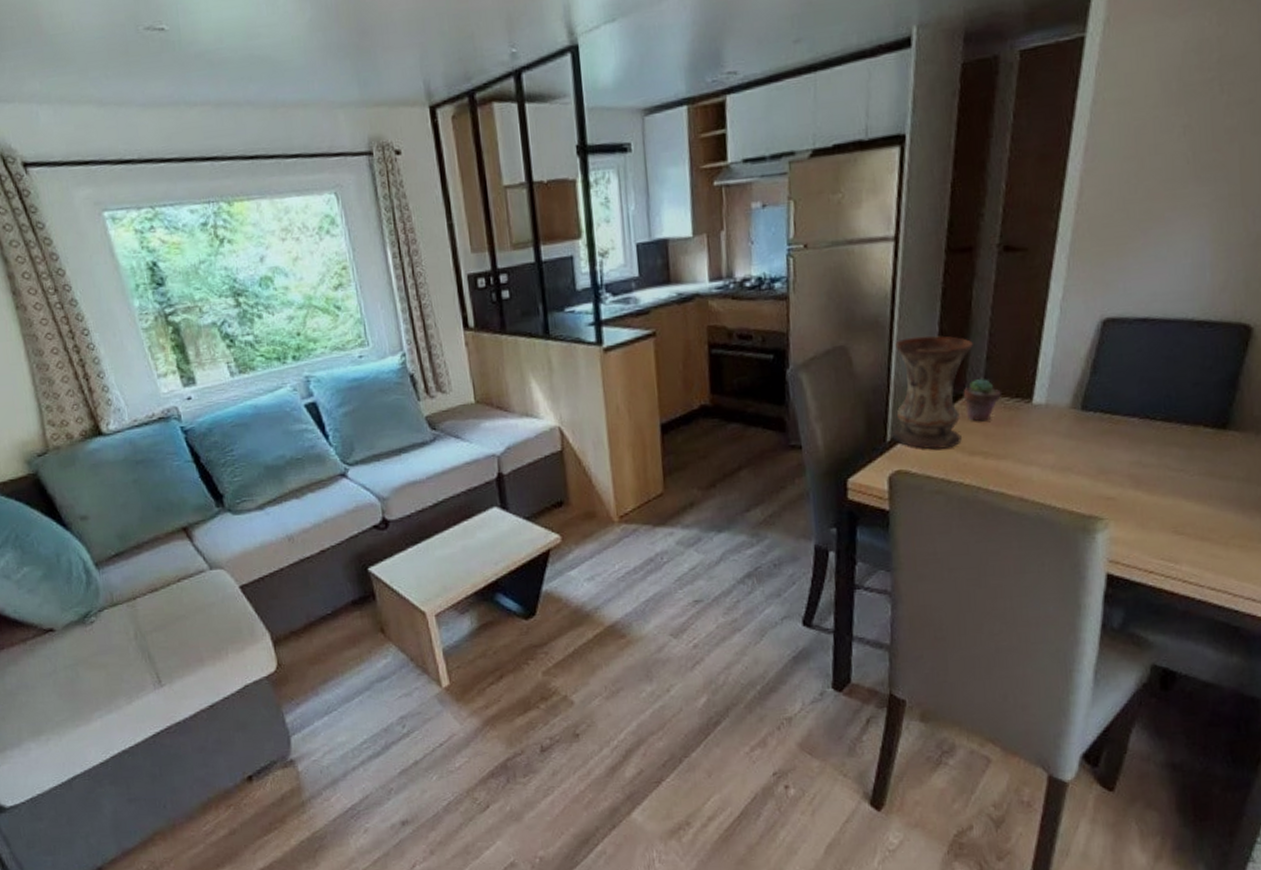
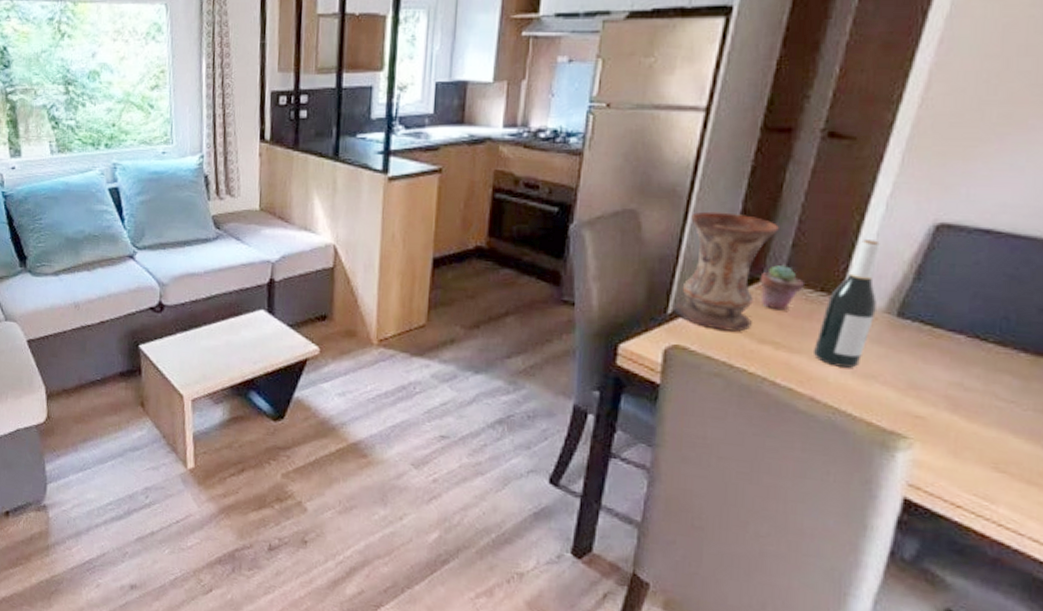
wine bottle: none [1017,342,1064,465] -> present [814,239,880,368]

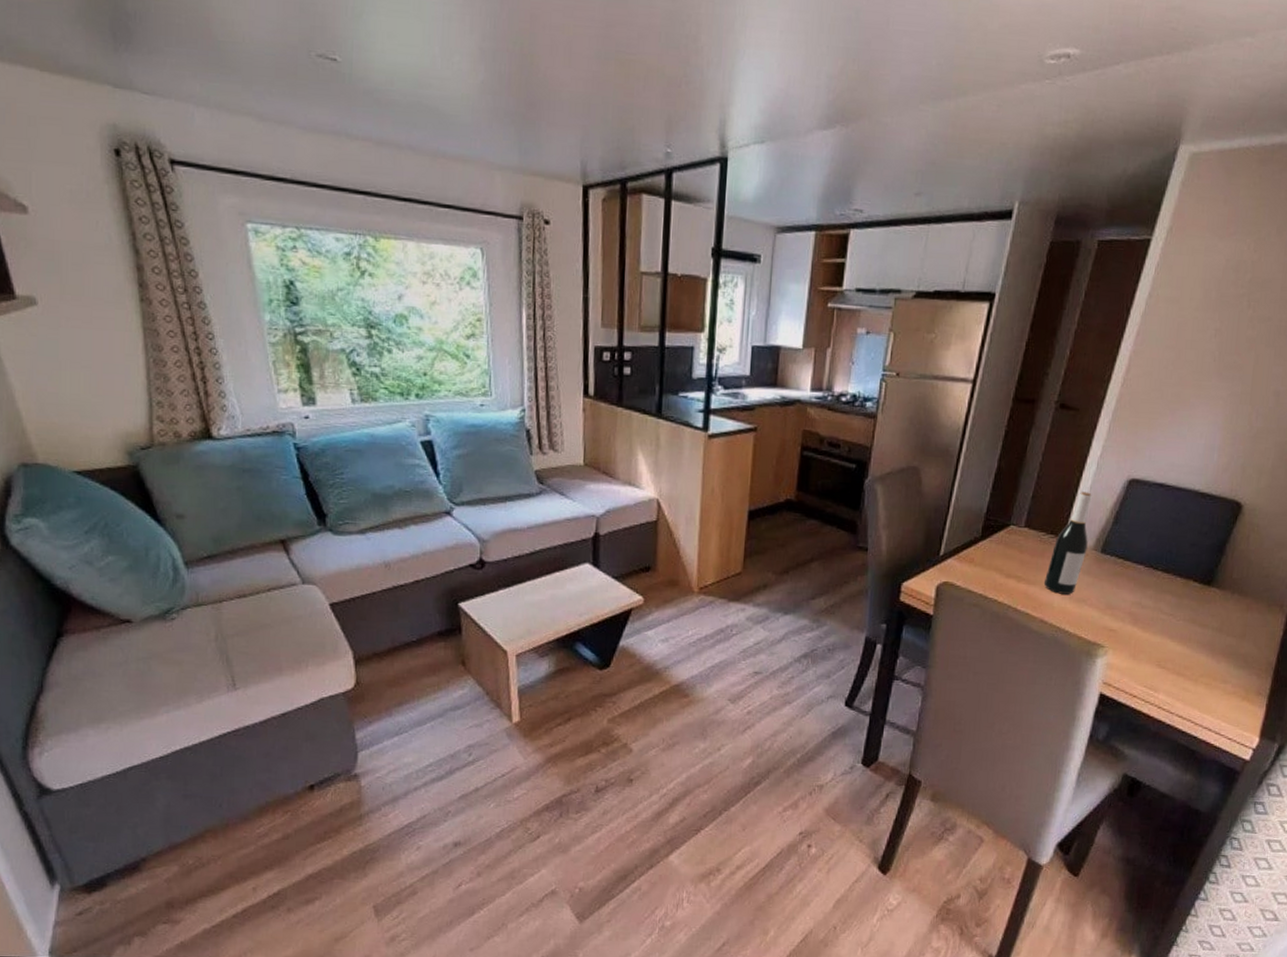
vase: present [674,211,781,332] -> none [945,468,1024,569]
potted succulent: present [759,264,804,311] -> none [1008,512,1039,550]

